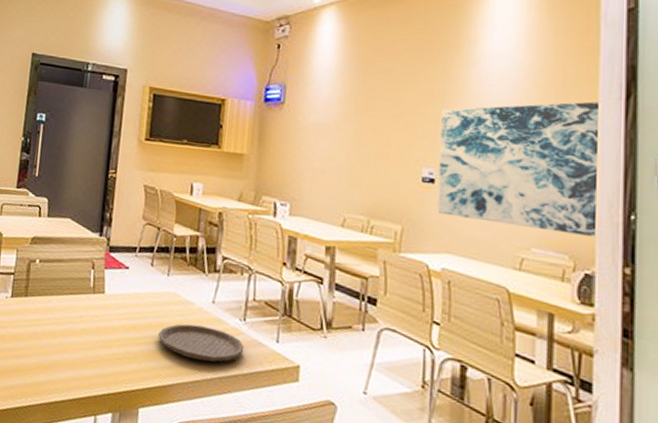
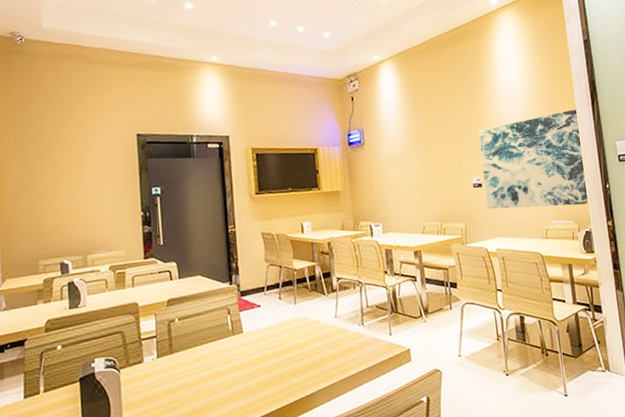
plate: present [158,323,244,362] -> none [295,337,366,368]

